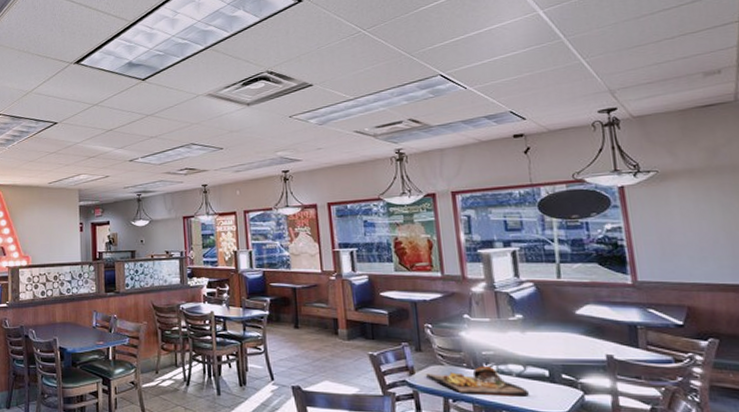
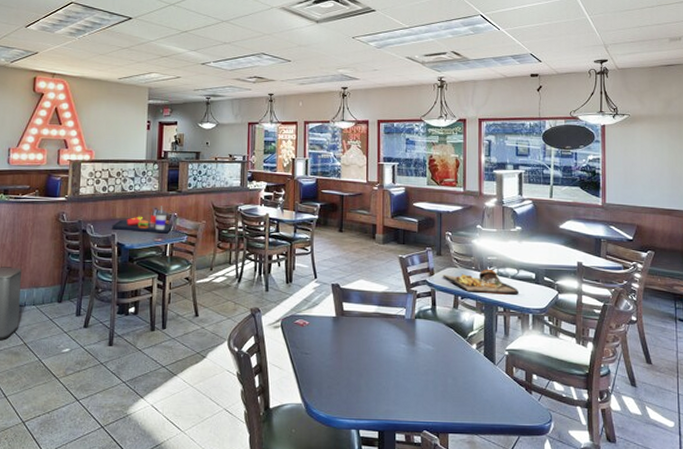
food tray: none [53,308,113,336] -> present [112,206,172,234]

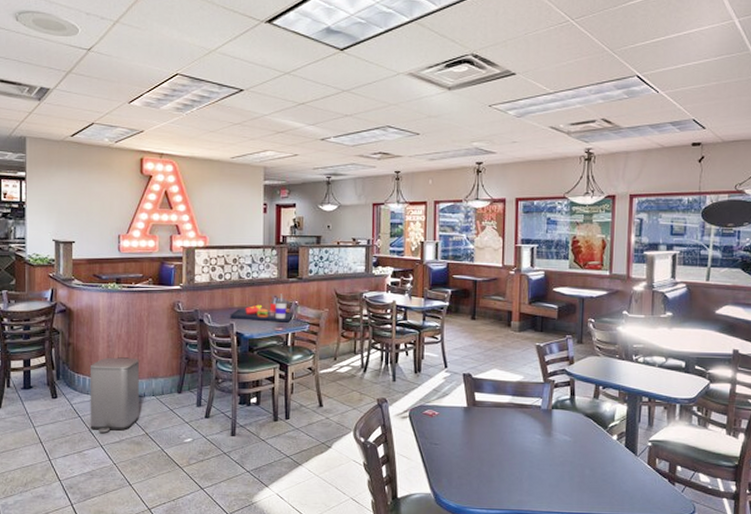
food tray: present [443,269,519,295] -> none [583,357,666,384]

